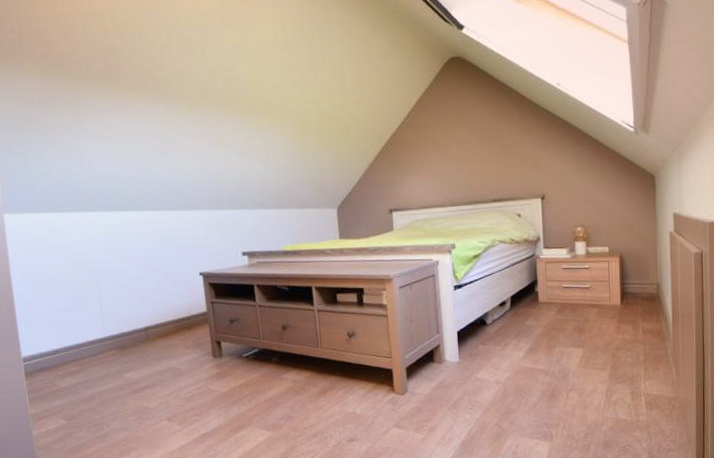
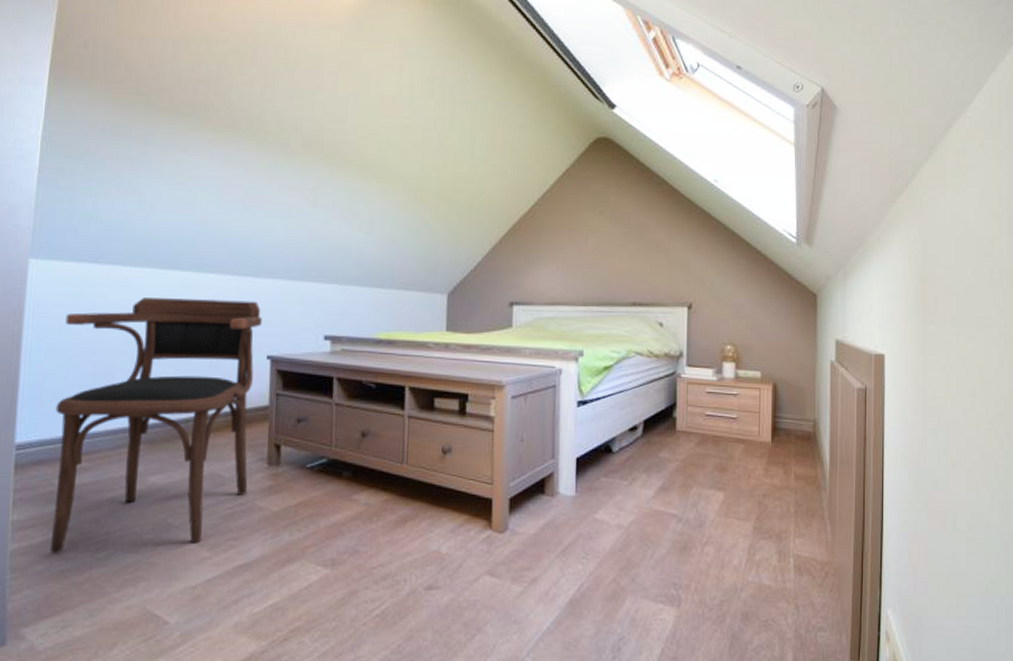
armchair: none [40,230,201,435] -> present [49,297,262,553]

